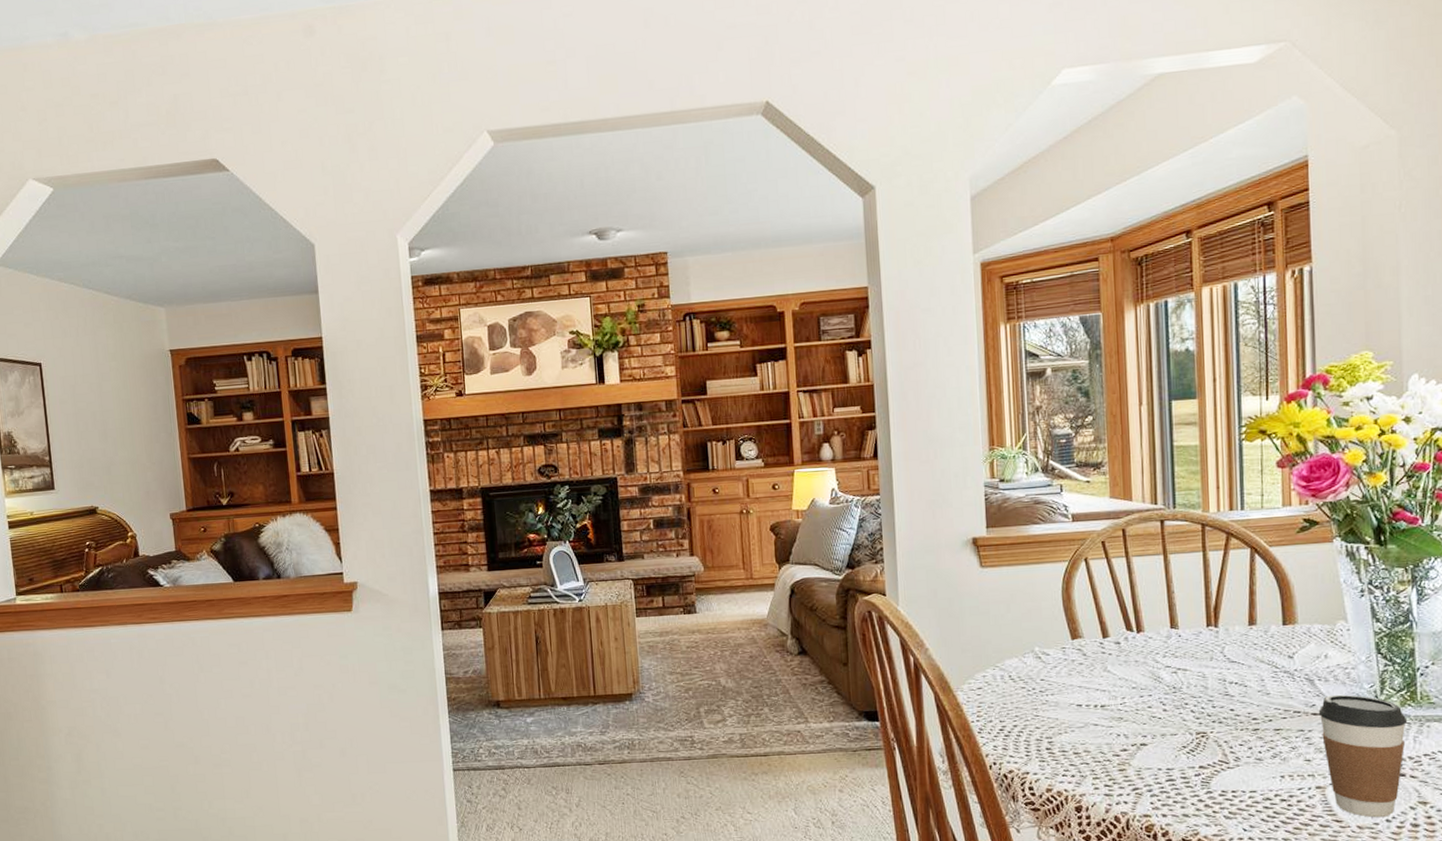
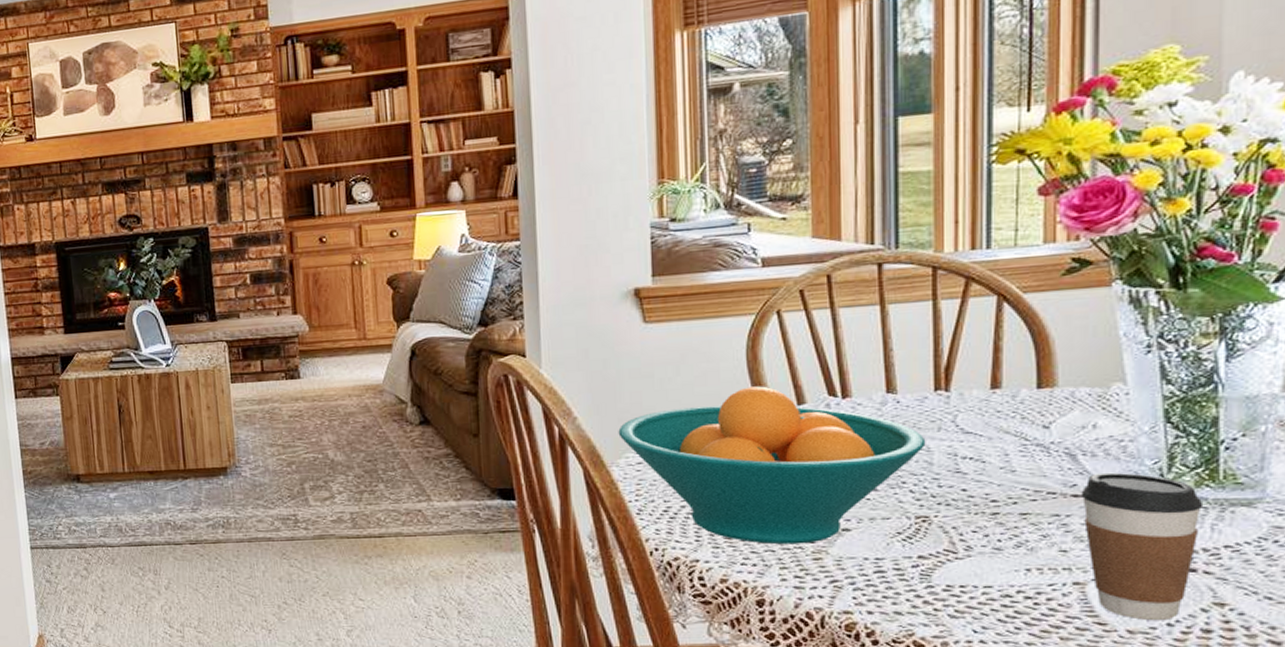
fruit bowl: none [962,622,1202,758] -> present [618,386,926,545]

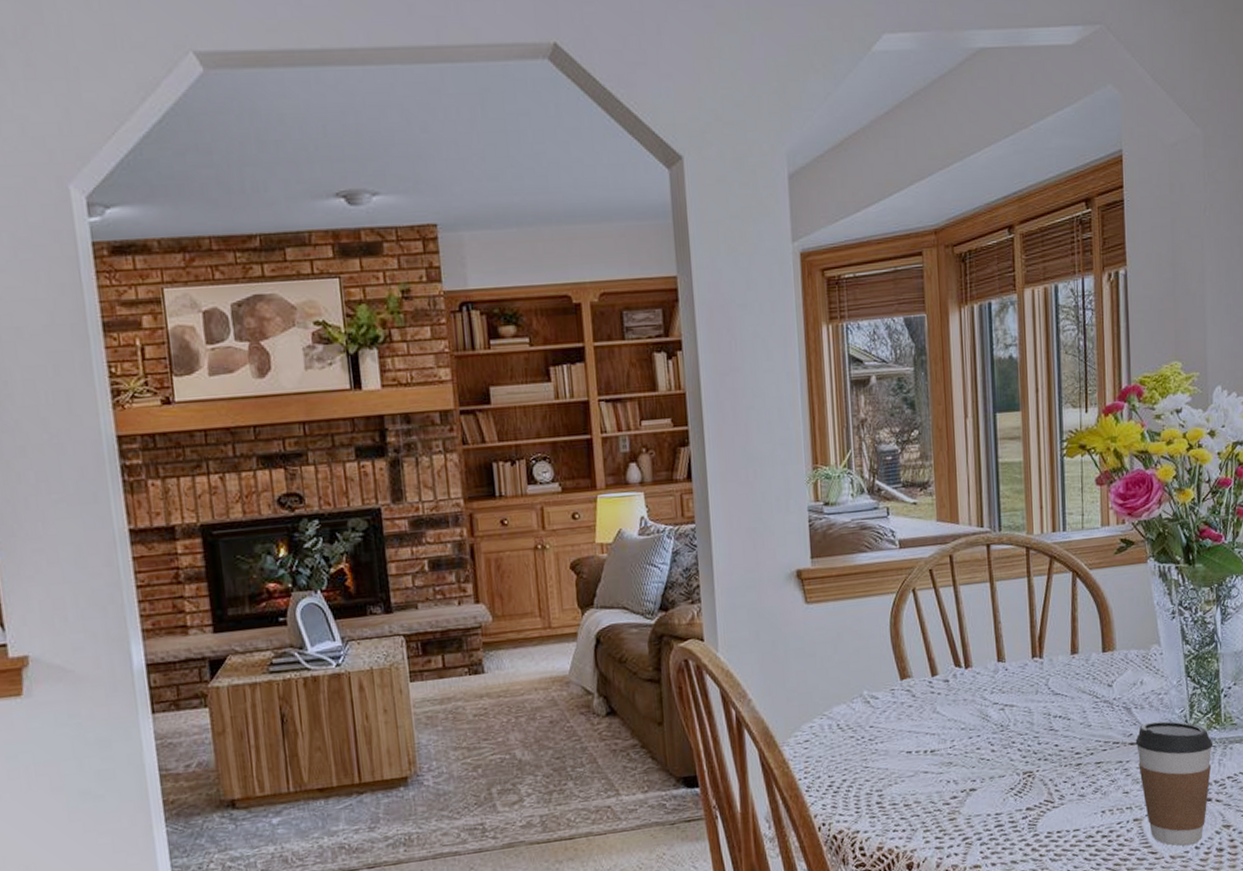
fruit bowl: present [618,386,926,545] -> none [787,660,1028,810]

